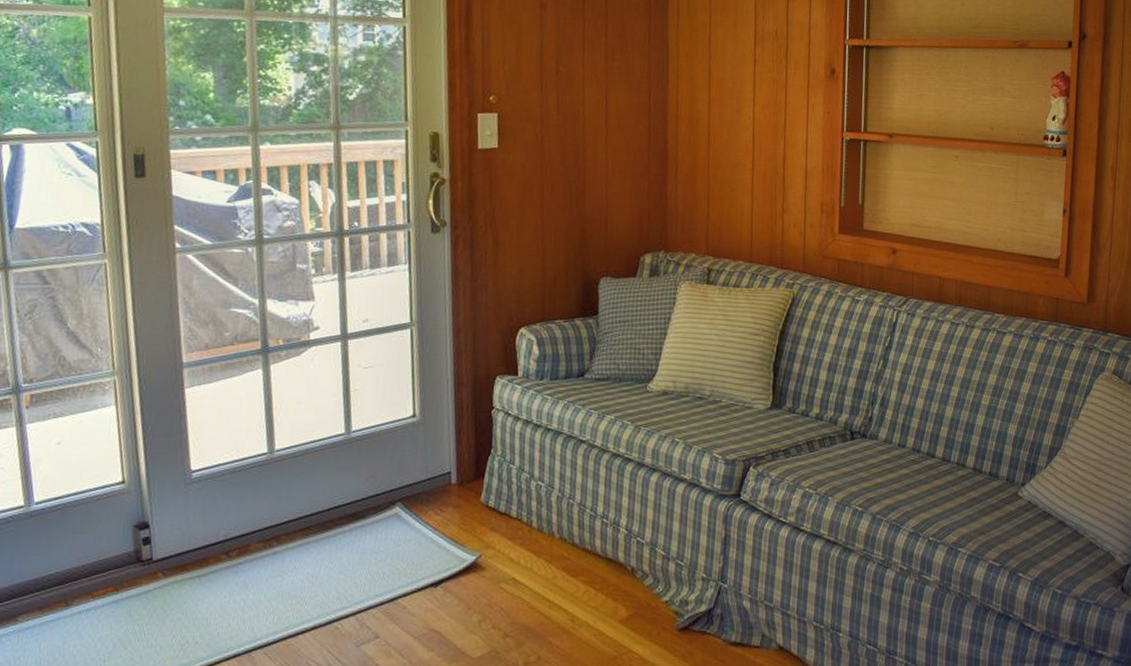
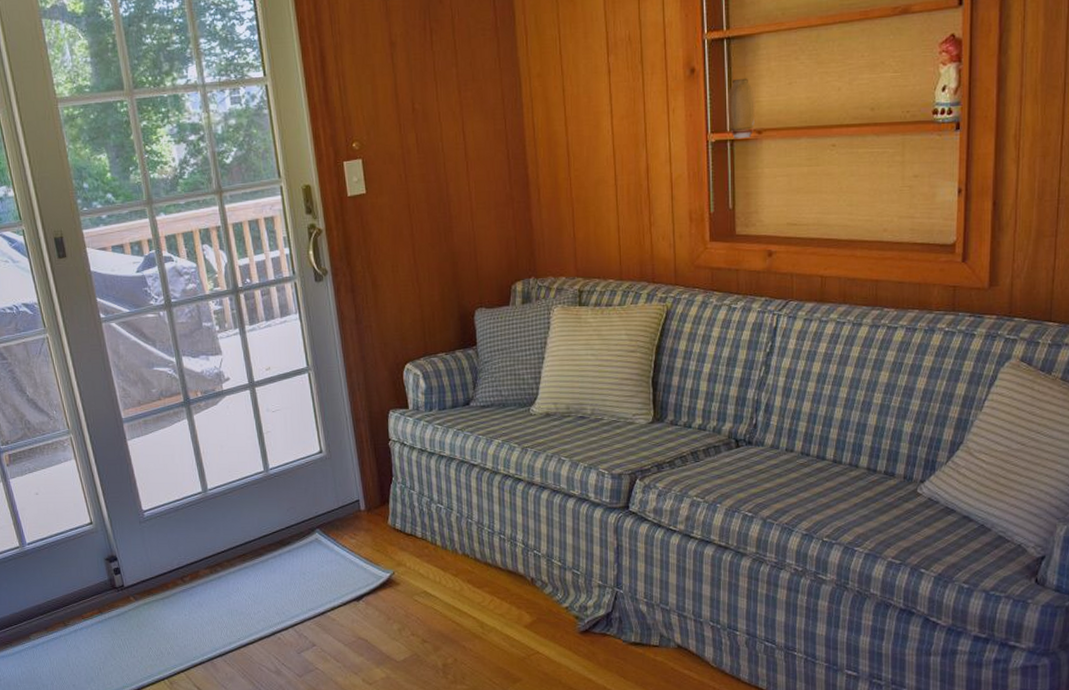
vase: none [863,84,888,141] -> present [728,78,755,139]

